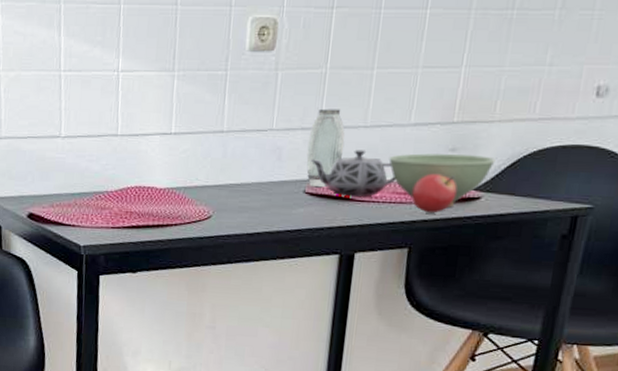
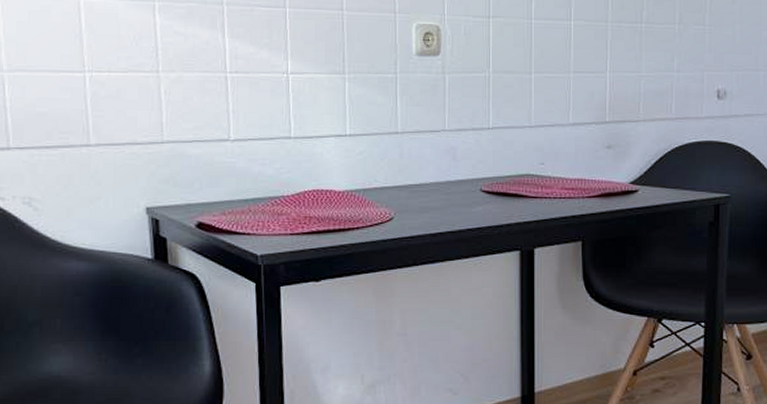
vase: present [306,108,345,188] -> none [480,110,513,186]
teapot: present [309,150,397,197] -> none [482,148,563,193]
bowl: present [389,153,496,208] -> none [554,151,646,201]
fruit: present [411,173,457,214] -> none [579,169,617,207]

